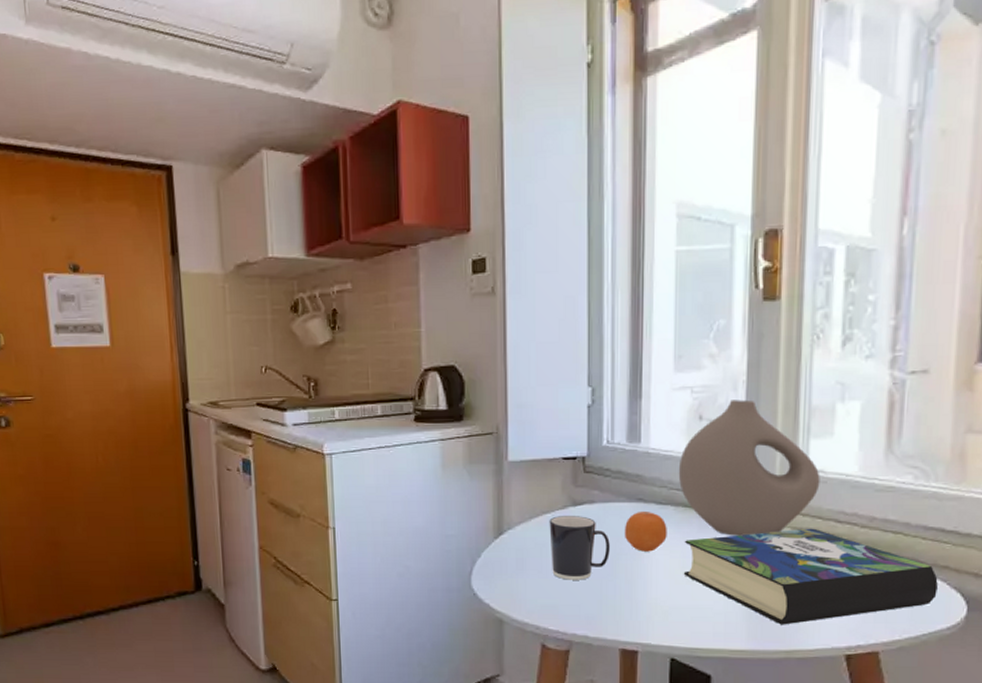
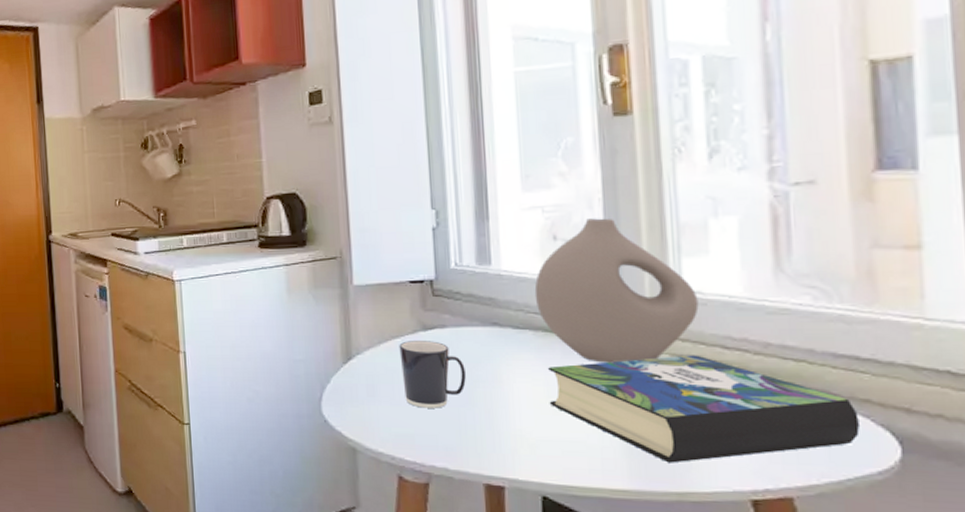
fruit: present [624,510,667,552] -> none [479,335,528,379]

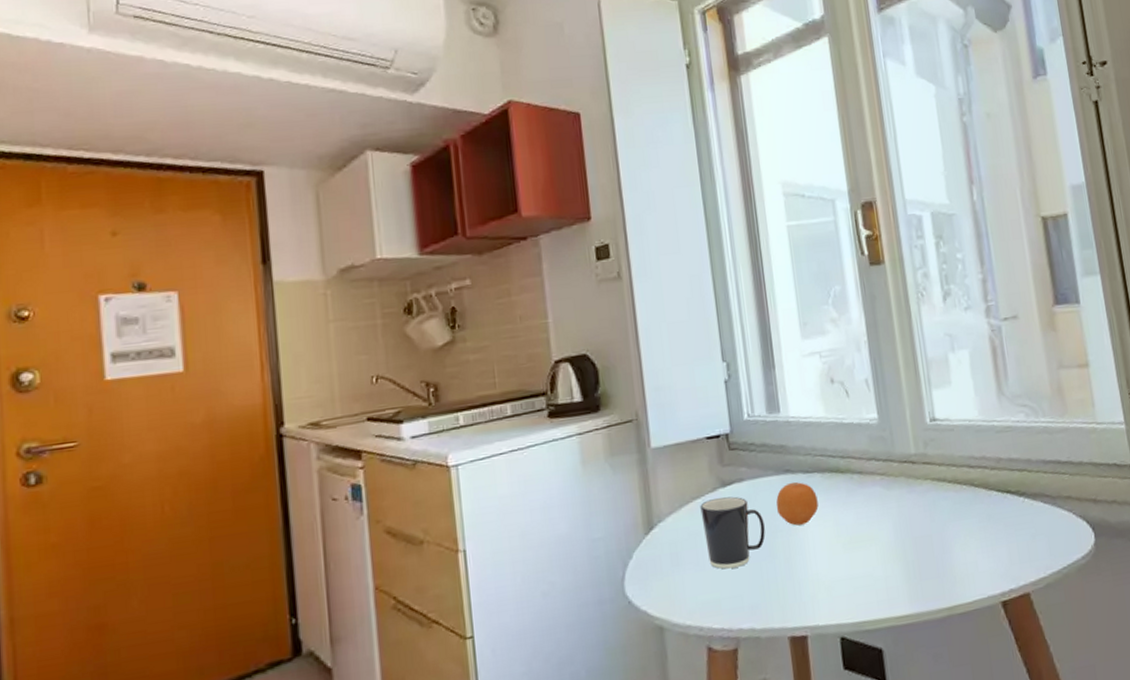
fruit: none [479,335,528,379] -> present [776,482,819,526]
vase: present [534,218,699,363] -> none [818,359,948,496]
book: present [547,355,860,463] -> none [835,476,1067,582]

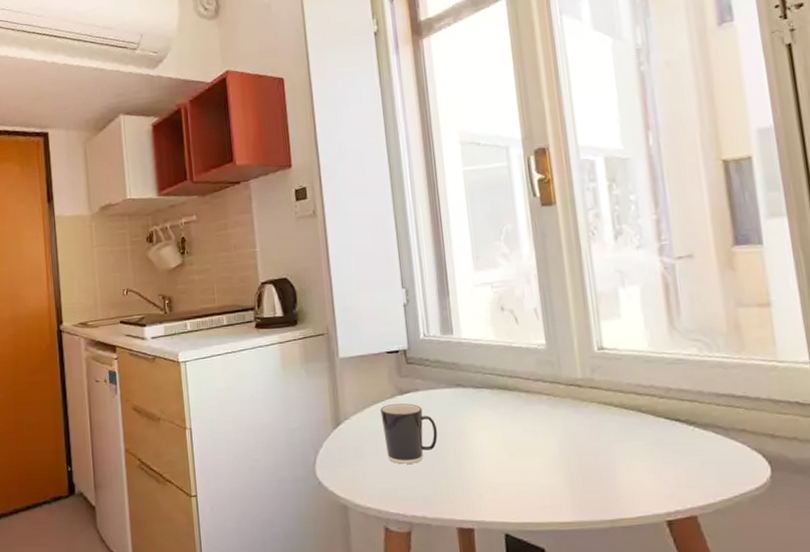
fruit: present [776,482,819,526] -> none [447,395,487,433]

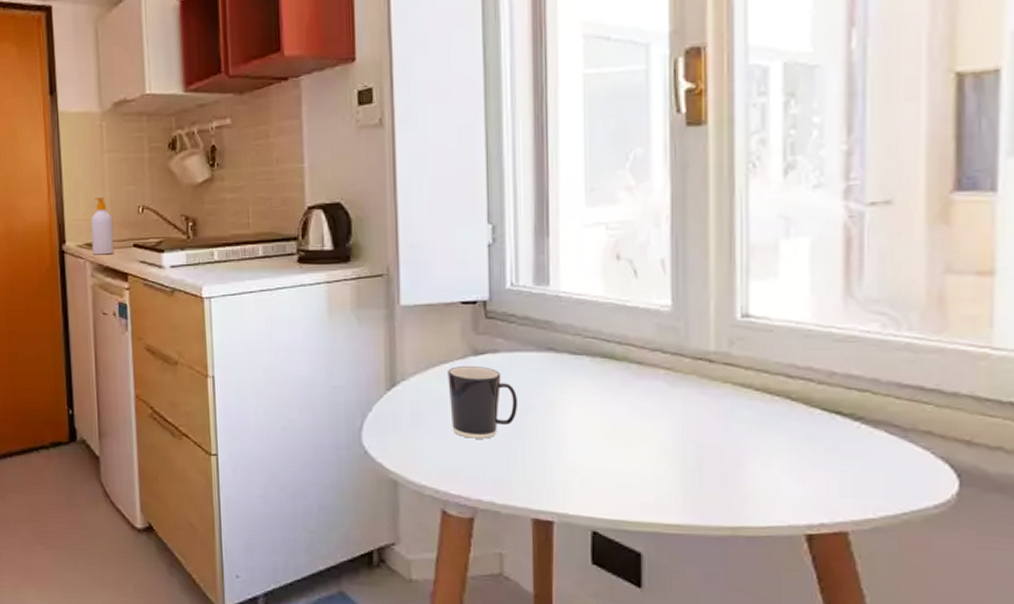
soap bottle: none [84,284,104,332] -> present [91,197,114,255]

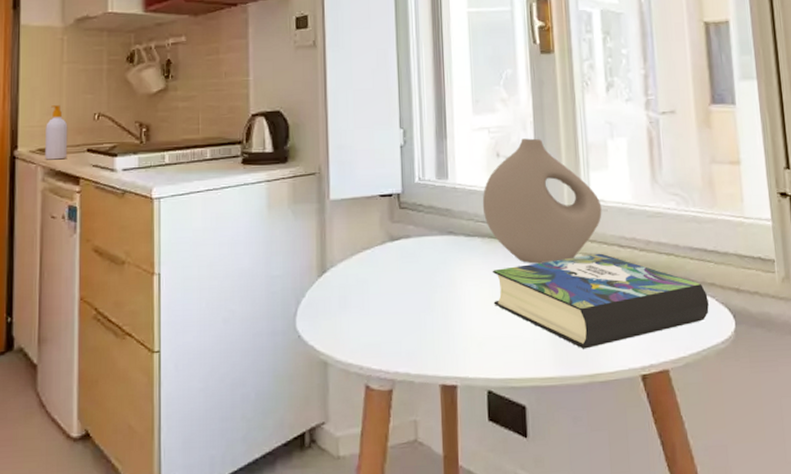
mug: present [447,365,517,439] -> none [369,250,426,316]
vase: none [594,236,764,392] -> present [482,138,602,264]
book: none [603,383,919,497] -> present [492,253,709,349]

